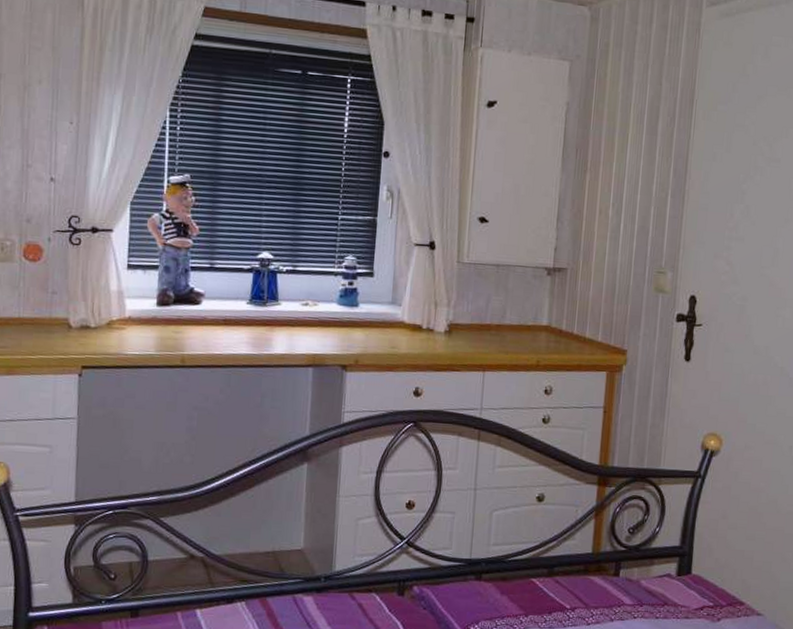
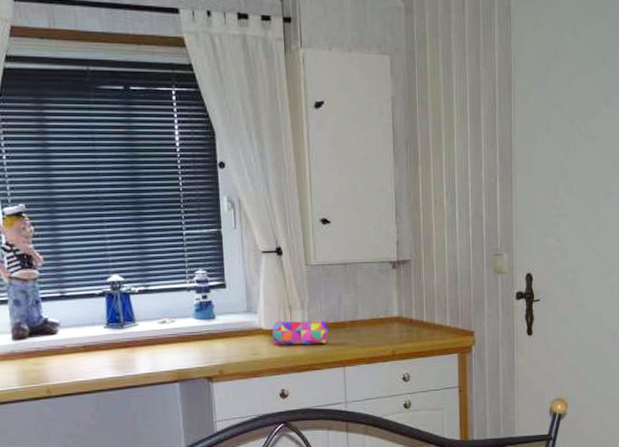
pencil case: none [413,316,475,346] -> present [271,319,330,345]

